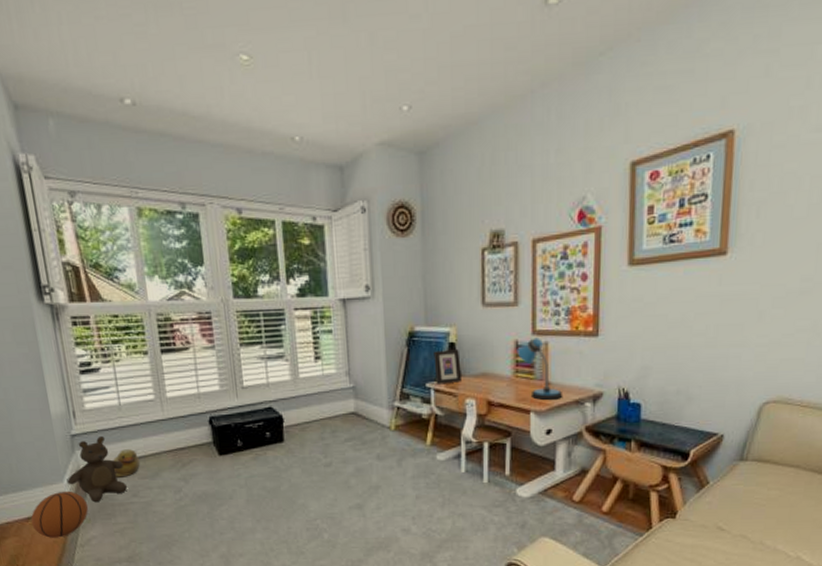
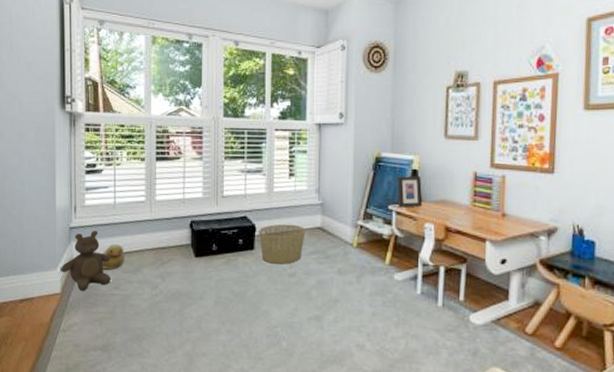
basketball: present [31,491,88,538] -> none [24,277,74,321]
basket: none [286,411,339,455] -> present [258,224,306,264]
desk lamp: present [517,338,562,400] -> none [475,170,517,231]

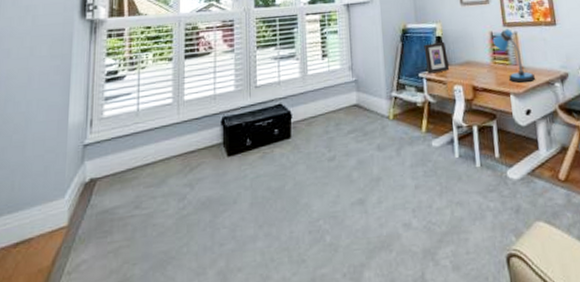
teddy bear: present [60,231,110,291] -> none [69,144,131,219]
rubber duck: present [102,244,126,270] -> none [121,156,149,188]
basket: present [258,224,306,264] -> none [294,105,342,151]
desk lamp: none [475,170,517,231] -> present [492,29,535,83]

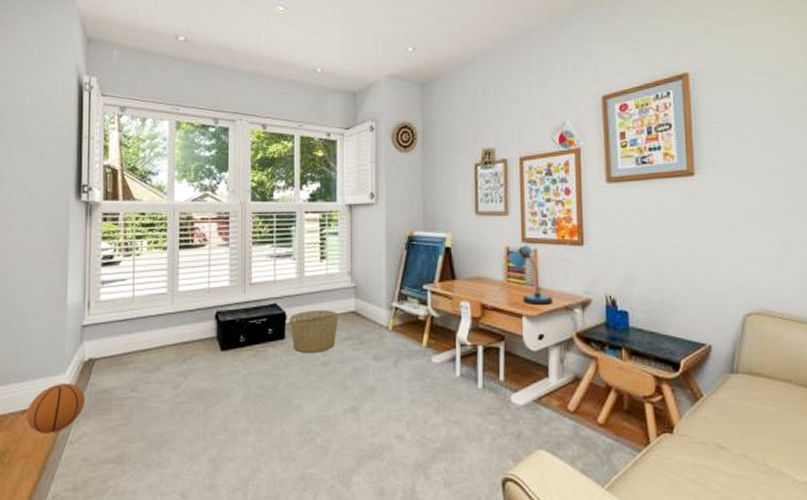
basketball: none [19,207,85,267] -> present [26,383,85,433]
basket: none [294,105,342,151] -> present [288,309,339,353]
picture frame: present [424,42,449,74] -> none [431,254,456,287]

